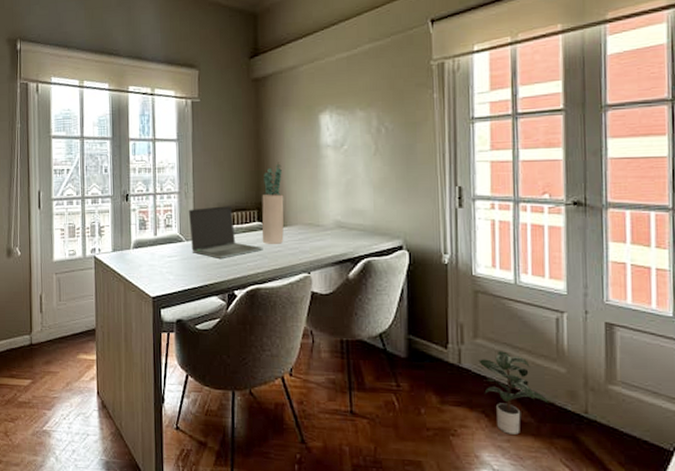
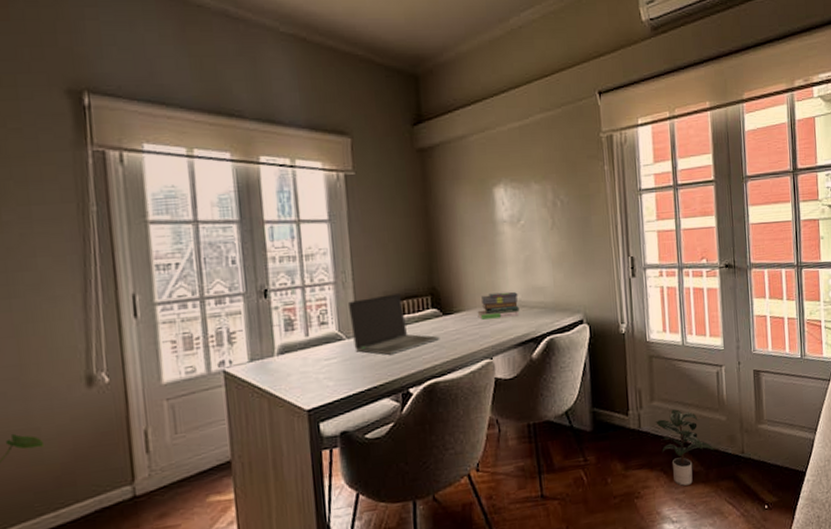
vase: present [262,162,284,244] -> none [435,241,463,333]
books: none [298,212,339,236] -> present [477,291,520,320]

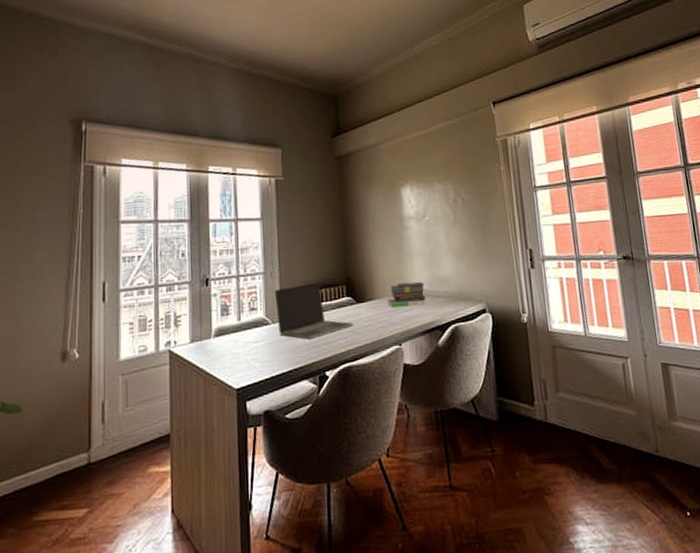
potted plant: present [656,409,714,486] -> none [562,401,626,484]

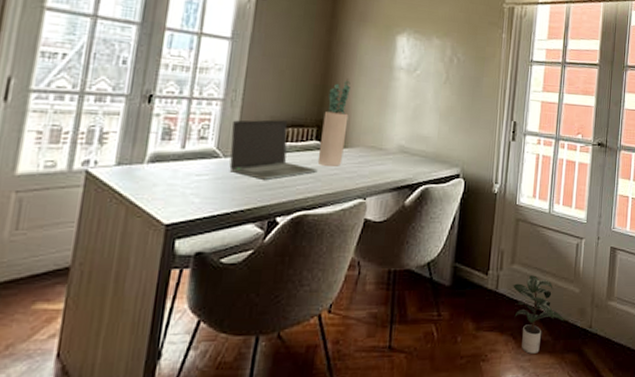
vase: none [349,235,374,319] -> present [317,78,351,167]
books: present [387,281,426,308] -> none [359,134,402,161]
potted plant: none [562,401,626,484] -> present [513,275,564,354]

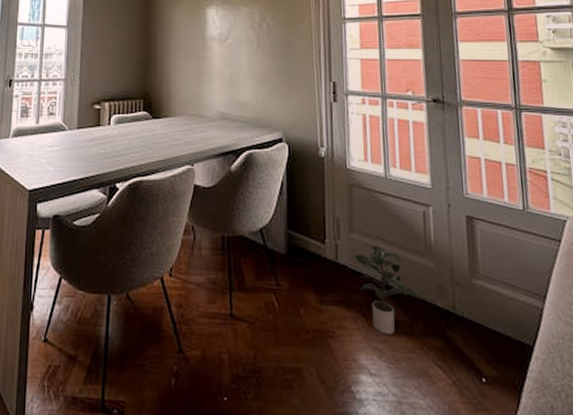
laptop: present [229,120,318,180] -> none [73,94,148,149]
vase: present [317,78,351,167] -> none [146,52,170,135]

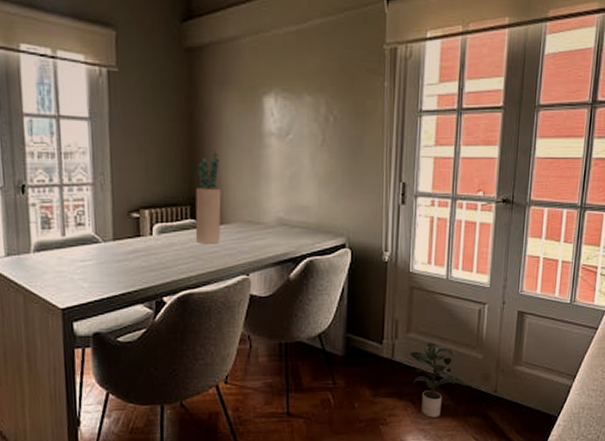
vase: none [146,52,170,135] -> present [195,150,222,244]

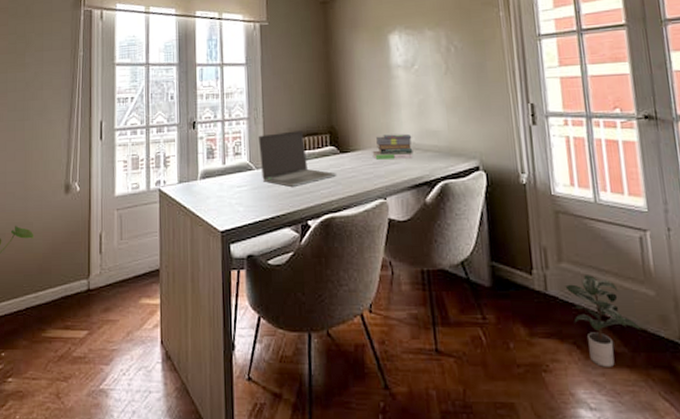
laptop: none [105,201,197,261] -> present [258,130,337,187]
vase: present [195,150,222,244] -> none [333,84,358,170]
books: none [237,208,281,235] -> present [372,133,413,160]

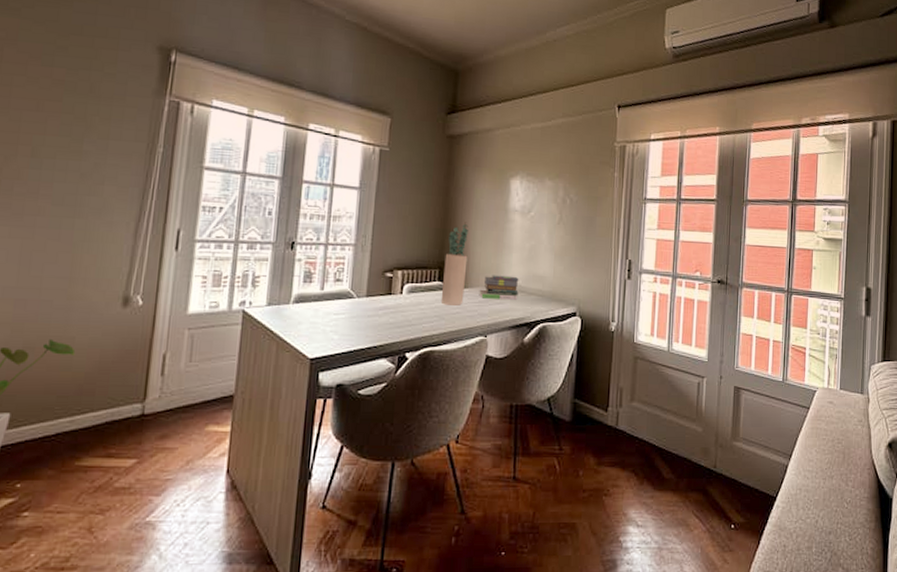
laptop: present [258,130,337,187] -> none [362,262,441,318]
vase: none [333,84,358,170] -> present [440,222,468,306]
potted plant: present [565,275,641,367] -> none [633,413,687,491]

